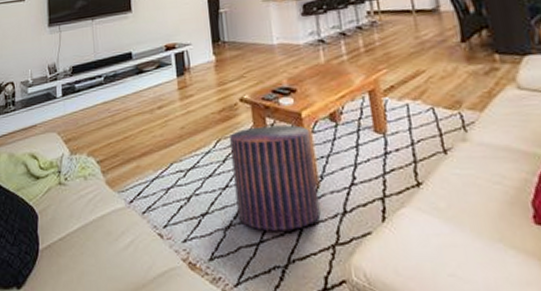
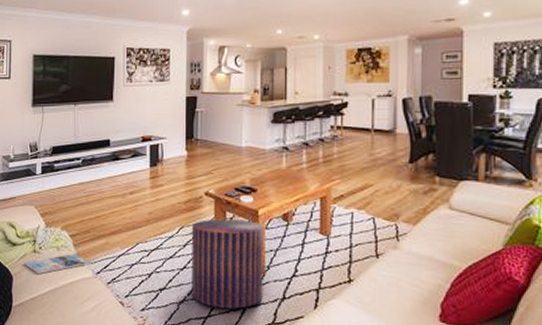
magazine: none [50,181,124,210] -> present [24,253,93,275]

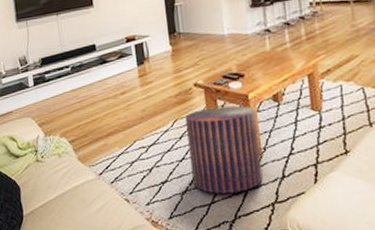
magazine: present [24,253,93,275] -> none [29,157,94,183]

